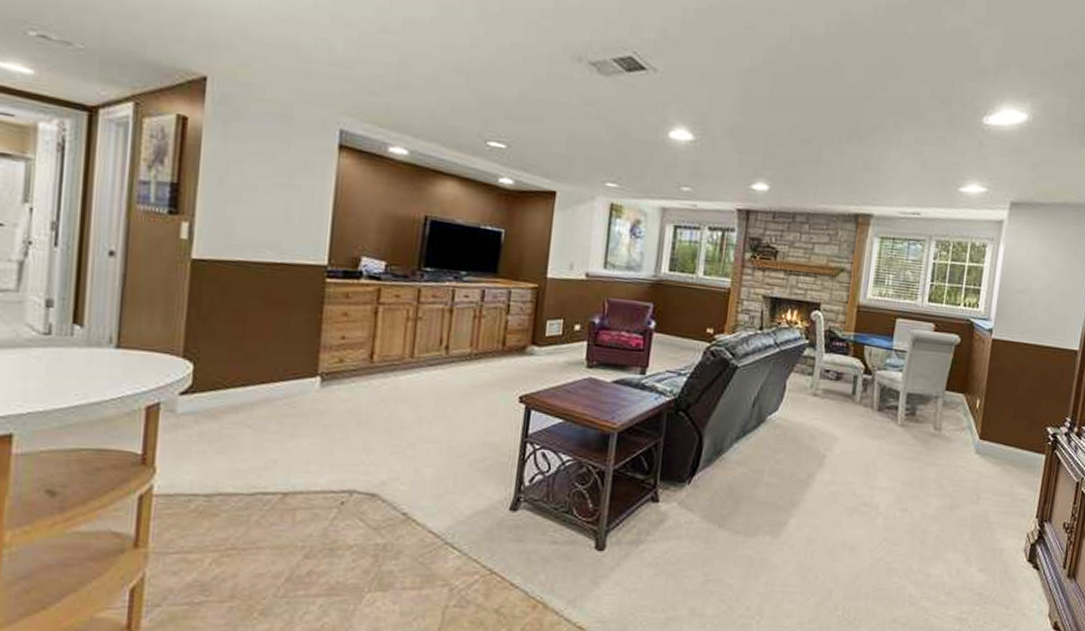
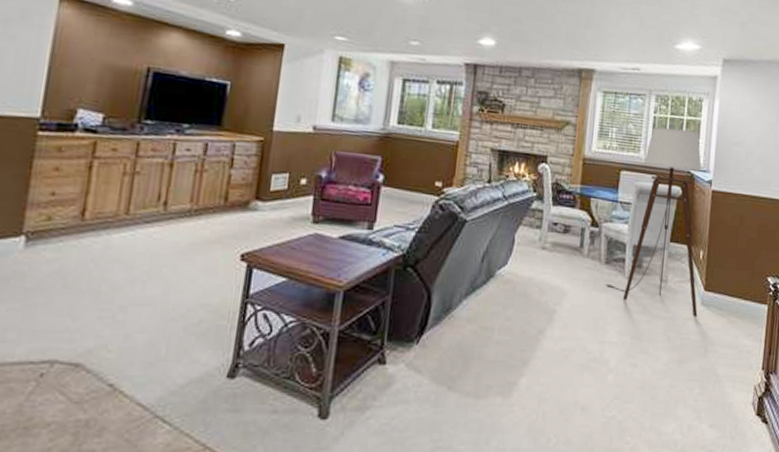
floor lamp: none [877,274,982,465] -> present [605,127,702,317]

